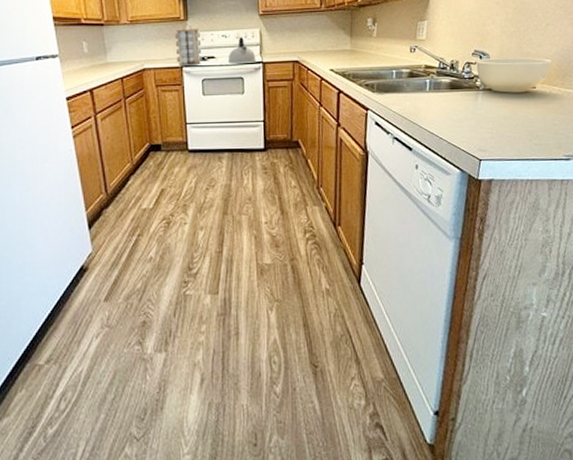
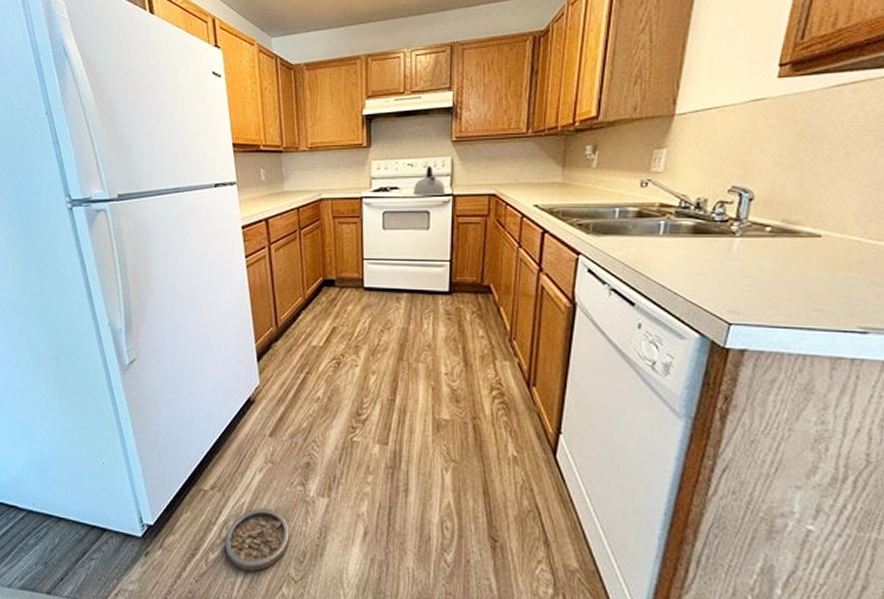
pet bowl: none [64,373,130,440] -> present [225,508,290,572]
spice rack: present [175,22,202,67] -> none [355,149,385,198]
bowl: present [476,57,552,93] -> none [733,197,850,242]

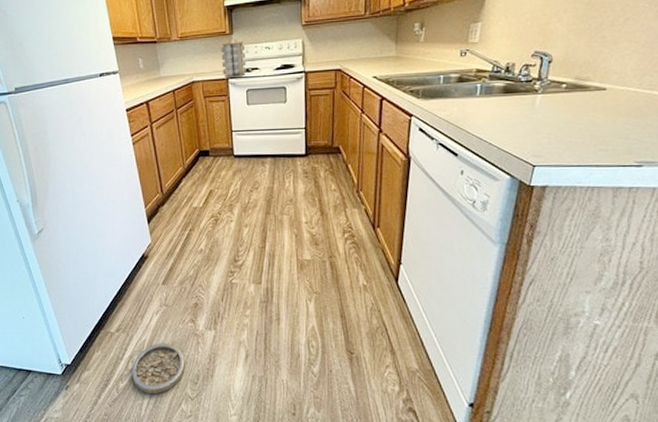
spice rack: none [355,149,385,198] -> present [221,36,247,79]
kettle: present [412,166,446,197] -> none [271,48,299,75]

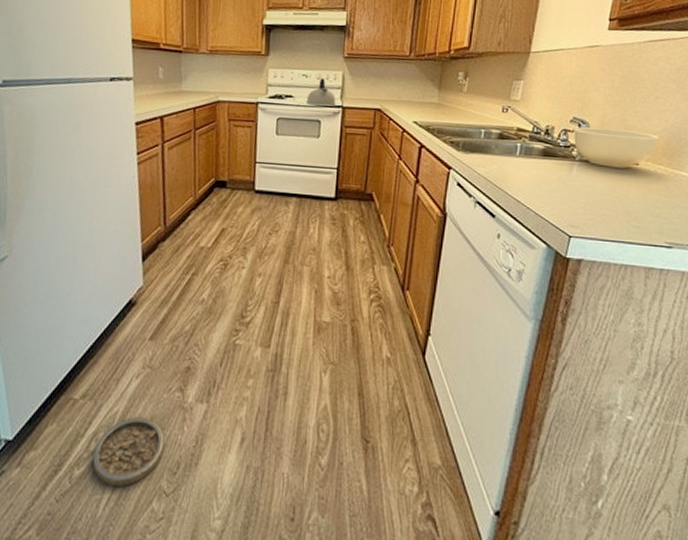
spice rack: present [221,36,247,79] -> none [253,57,281,104]
kettle: none [271,48,299,75] -> present [306,78,336,107]
bowl: none [536,57,629,96] -> present [574,127,659,169]

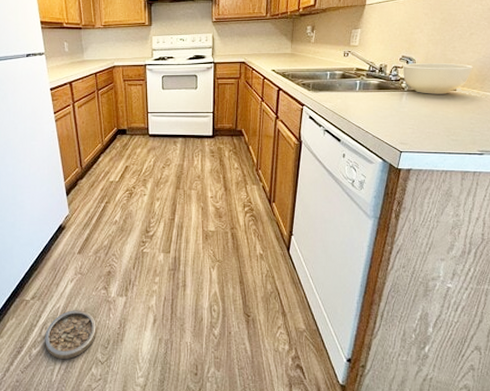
kettle: present [306,78,336,107] -> none [184,41,209,64]

